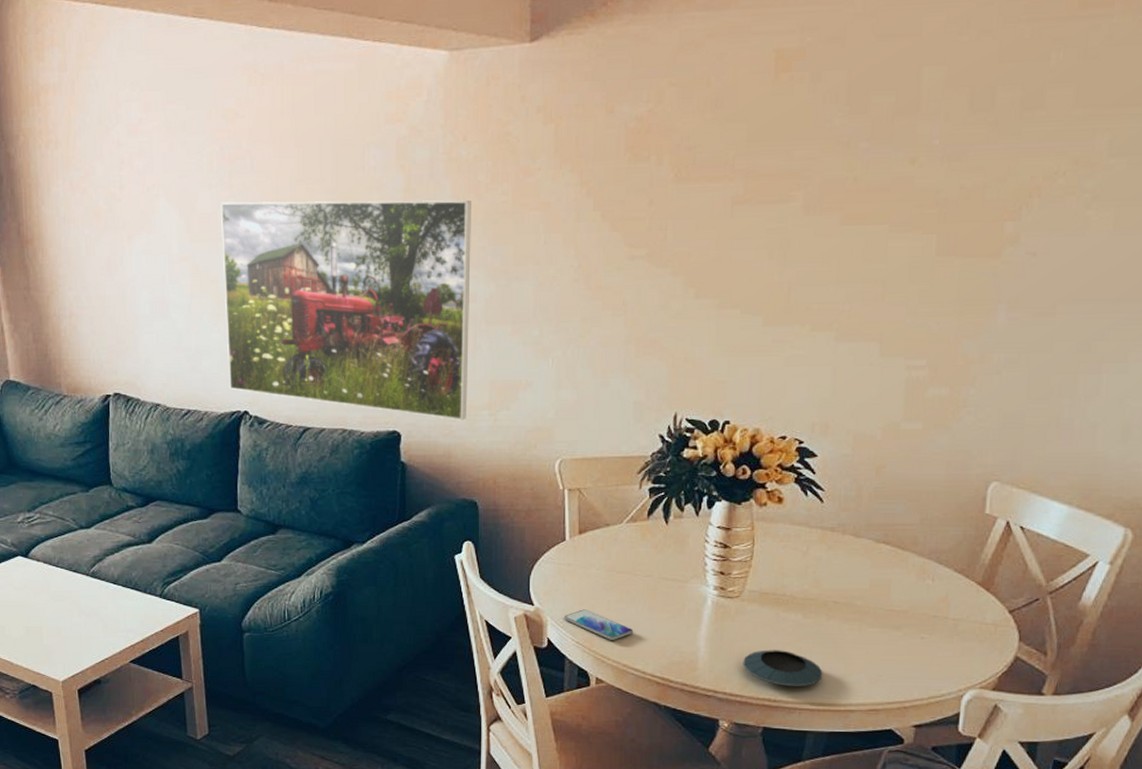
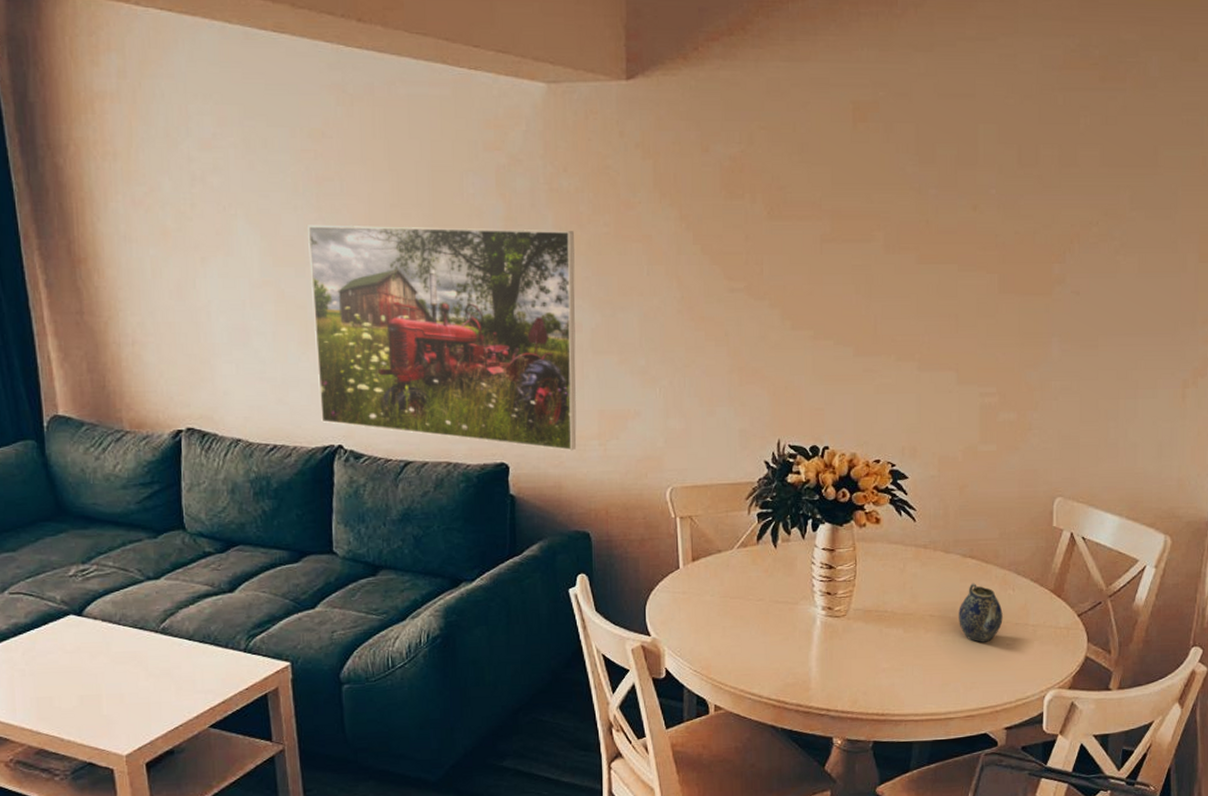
smartphone: present [563,609,634,641] -> none [680,637,749,667]
saucer: present [743,650,823,687] -> none [852,665,924,700]
teapot: none [867,570,919,634] -> present [959,583,1003,642]

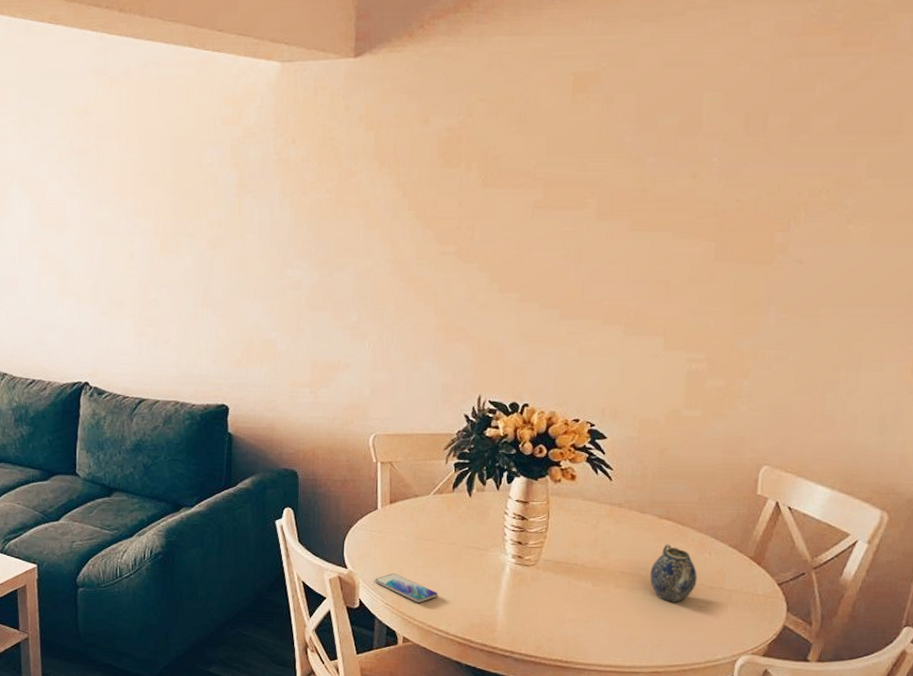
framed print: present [308,225,577,451] -> none [69,191,298,397]
smartphone: none [680,637,749,667] -> present [374,573,439,604]

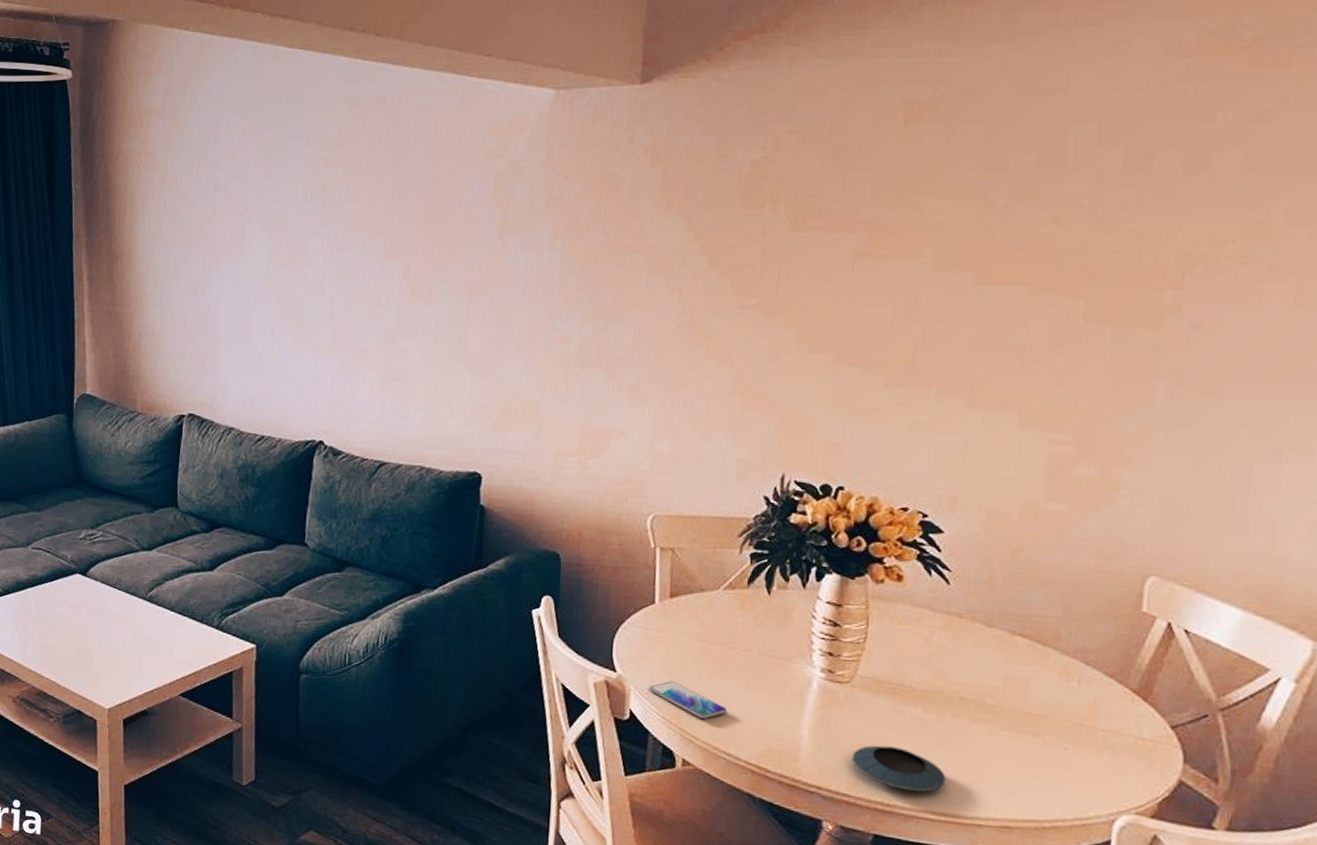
saucer: none [537,614,610,650] -> present [852,745,946,792]
teapot: present [650,544,697,602] -> none [999,667,1062,741]

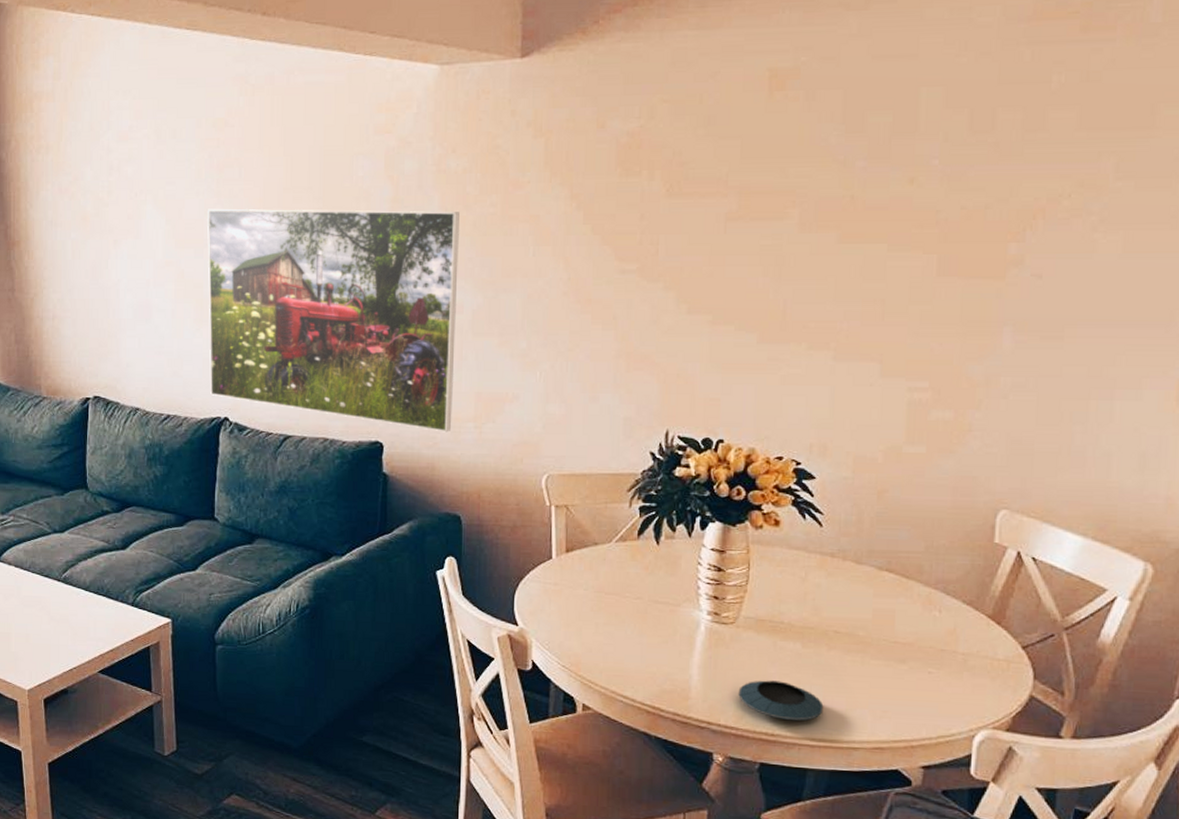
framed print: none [306,229,571,466] -> present [207,208,459,432]
smartphone: present [648,681,728,720] -> none [549,631,623,666]

